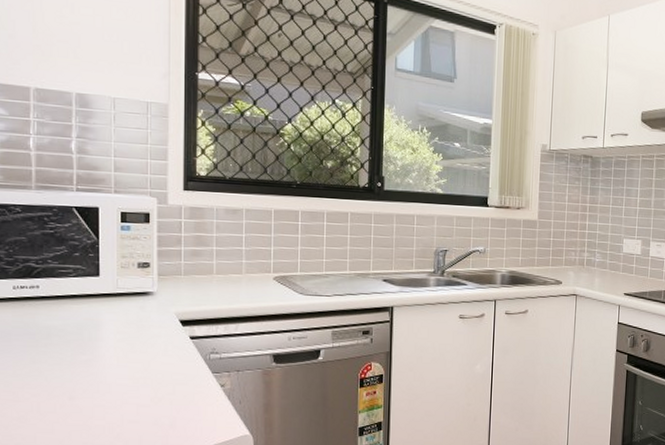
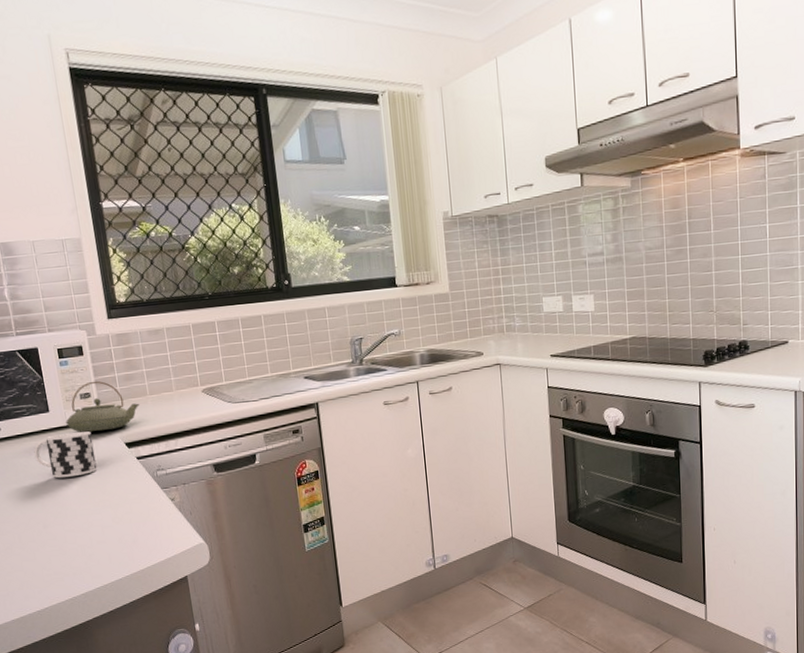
cup: none [73,301,144,349] -> present [34,431,98,479]
teapot: none [117,251,203,304] -> present [66,381,139,433]

